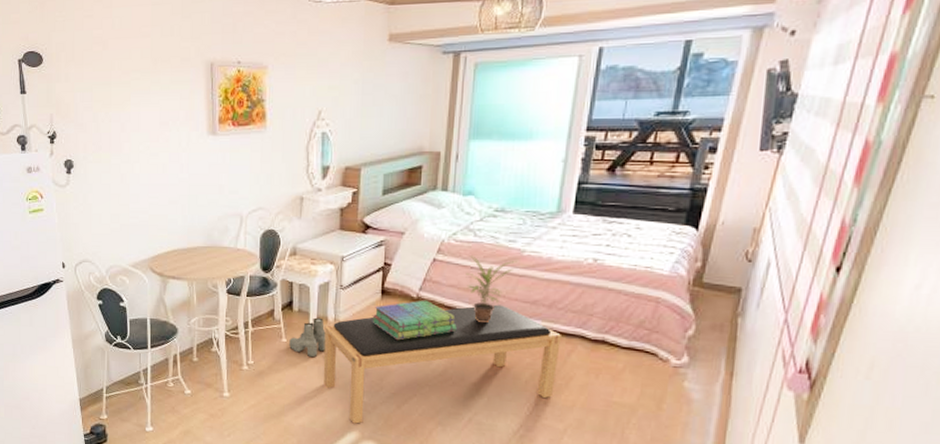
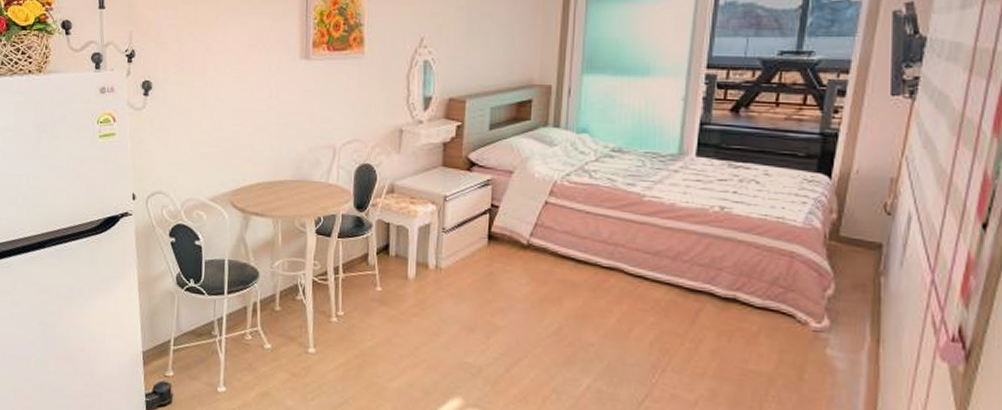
boots: present [289,317,326,358] -> none [384,263,426,310]
bench: present [323,304,561,424] -> none [422,254,688,389]
stack of books: present [372,300,457,341] -> none [477,247,572,293]
potted plant: present [466,255,517,324] -> none [581,199,637,276]

